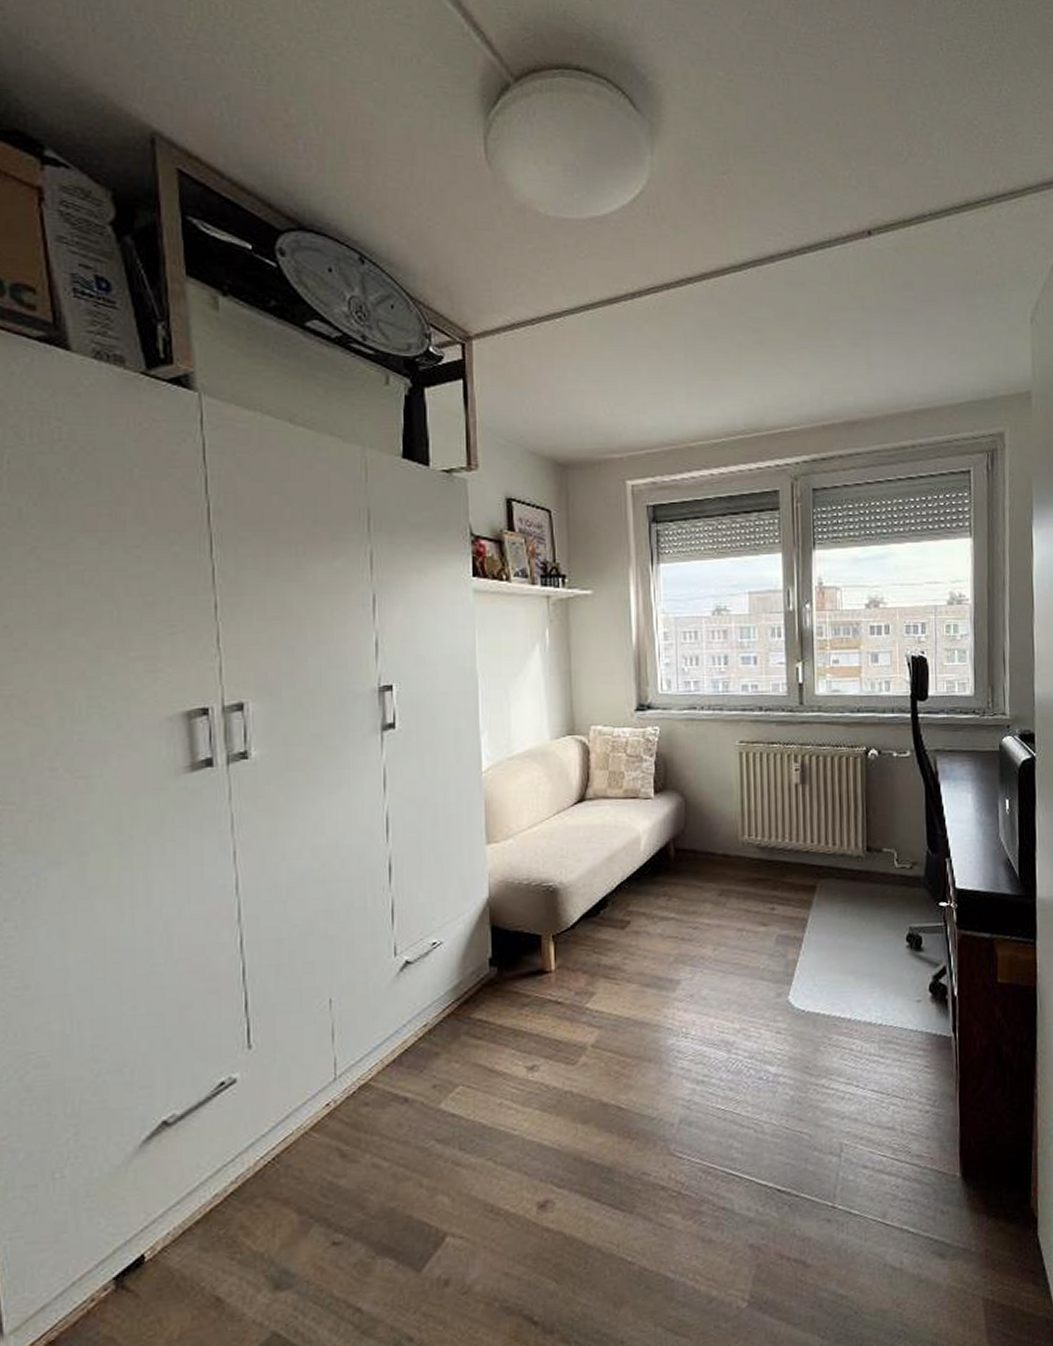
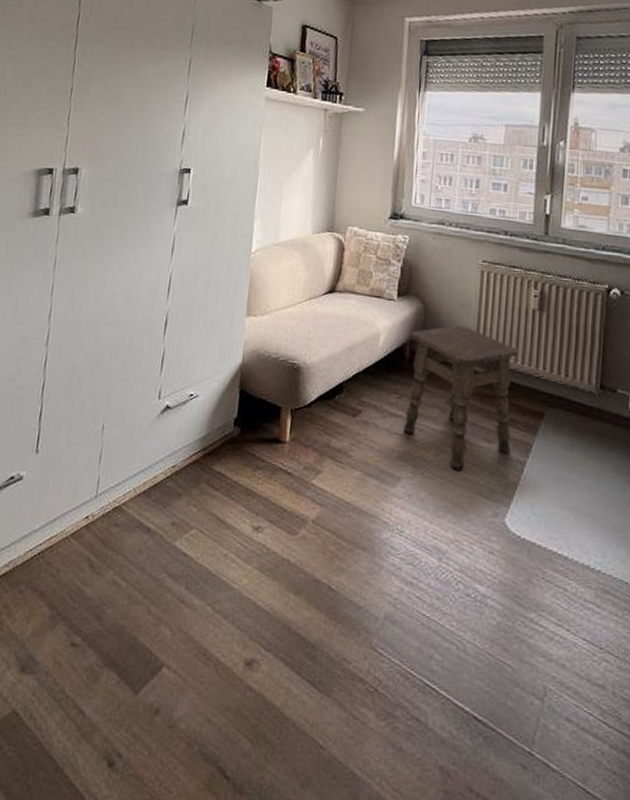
side table: none [674,813,788,961] -> present [403,325,518,472]

